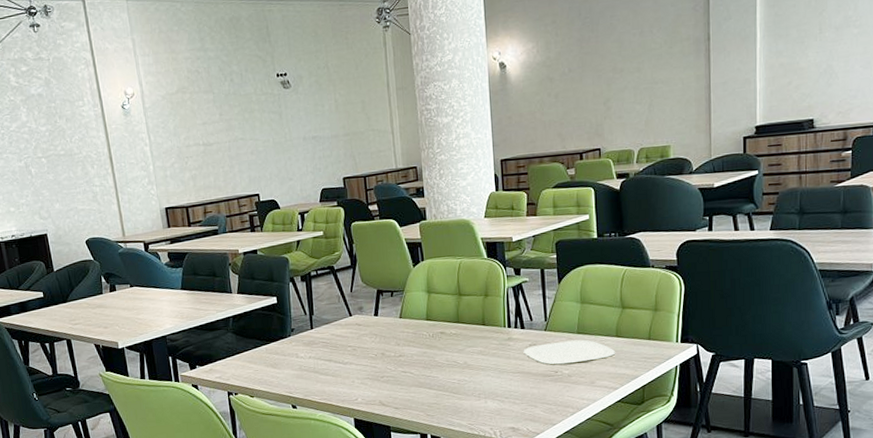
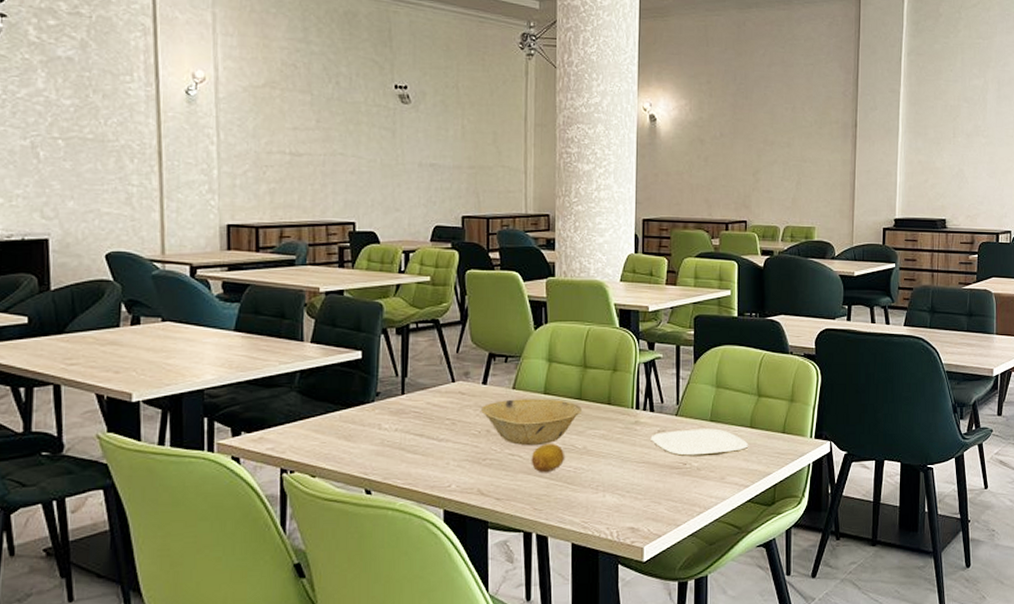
bowl: none [375,324,461,364] -> present [481,398,583,446]
fruit: none [420,361,449,386] -> present [531,444,564,473]

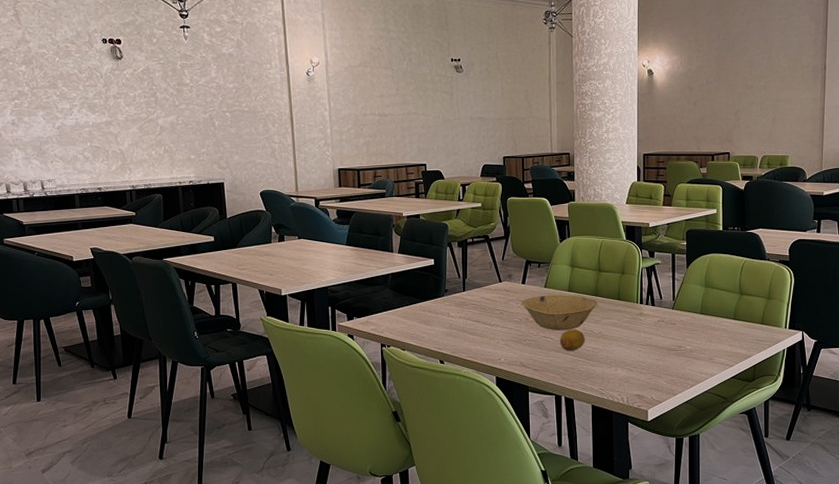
plate: present [650,428,749,457] -> none [652,319,733,342]

